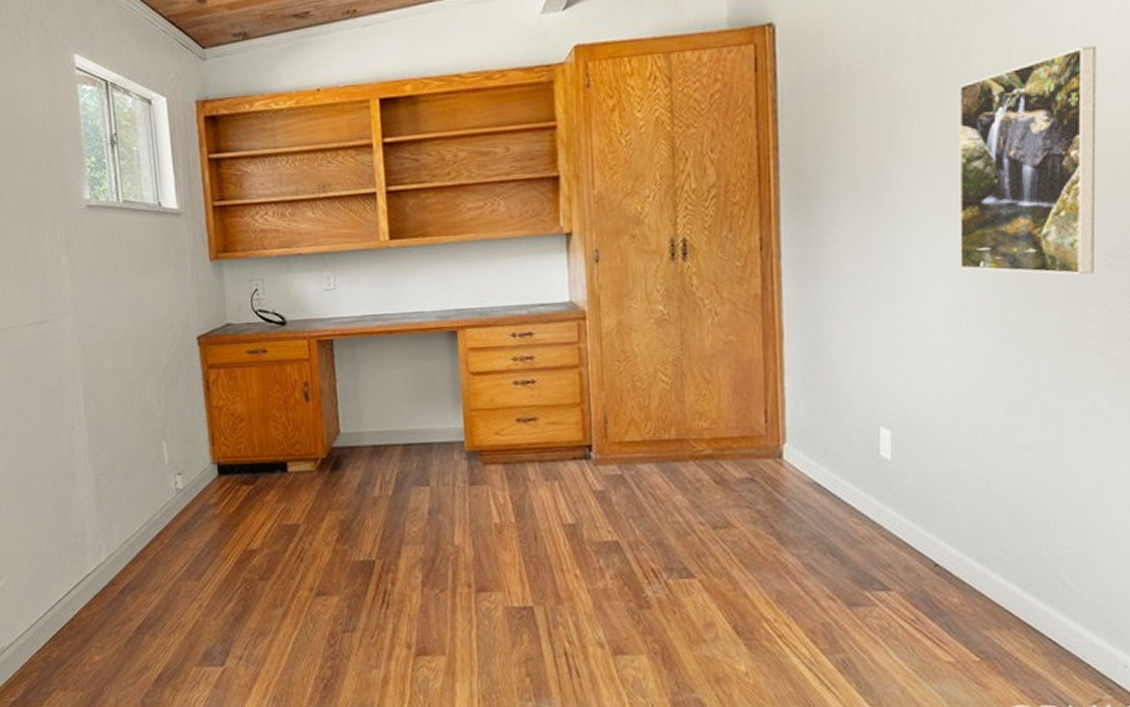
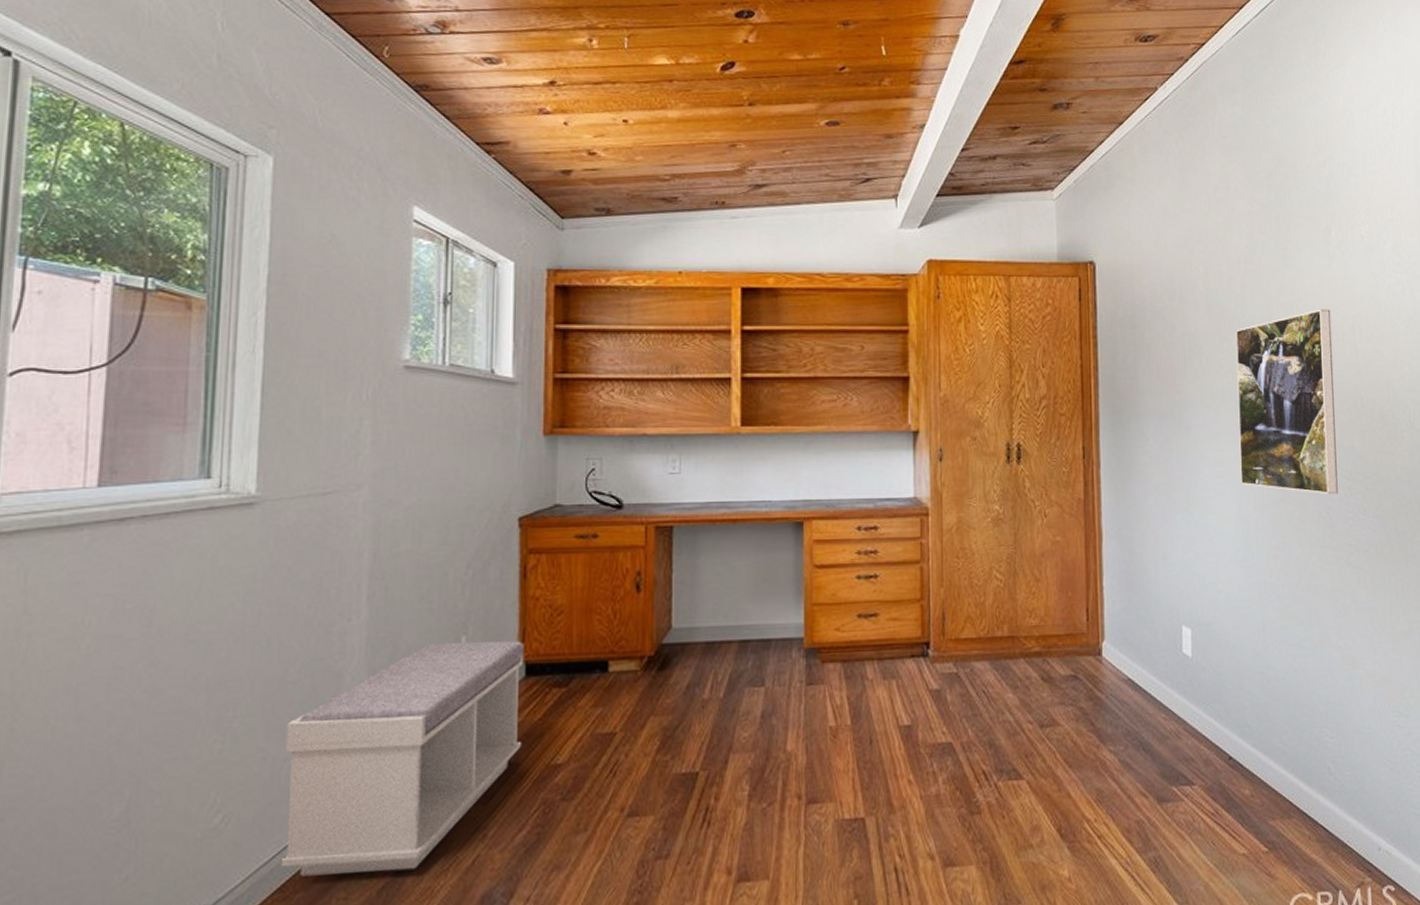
bench: none [40,444,222,629] -> present [280,640,524,877]

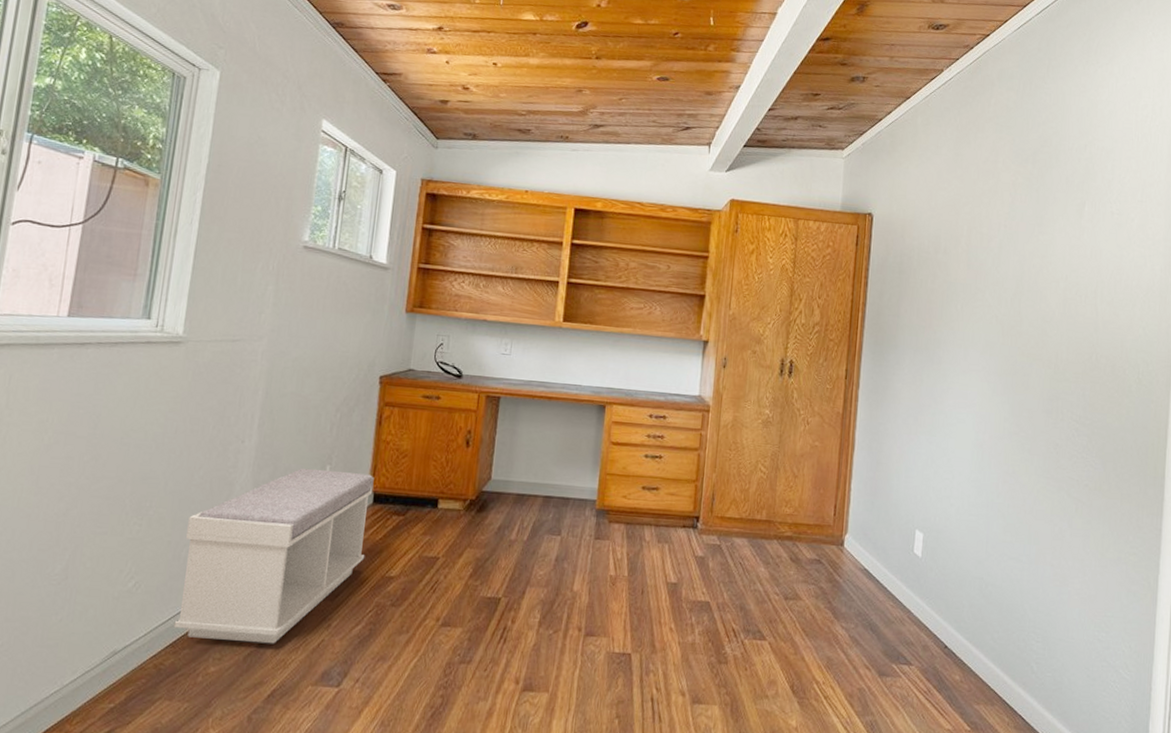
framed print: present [1235,309,1338,495] -> none [980,272,1077,434]

